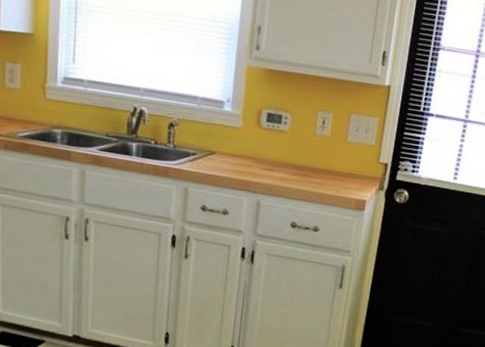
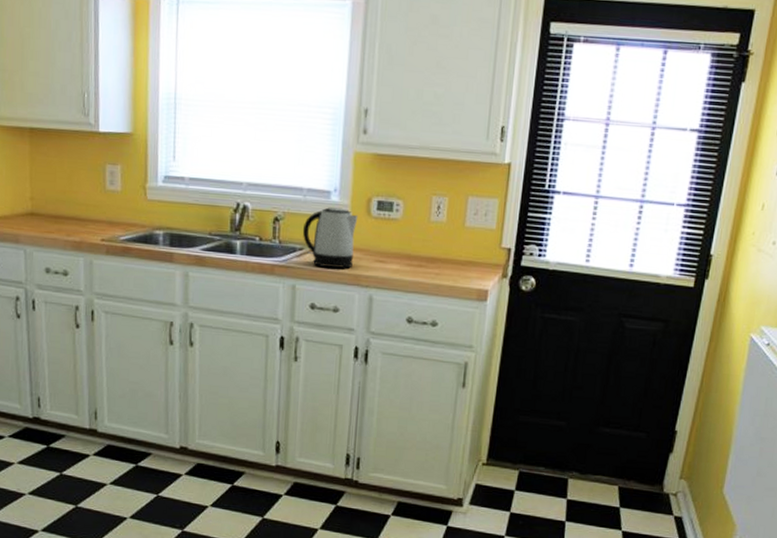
kettle: none [196,116,249,174] -> present [302,207,358,268]

